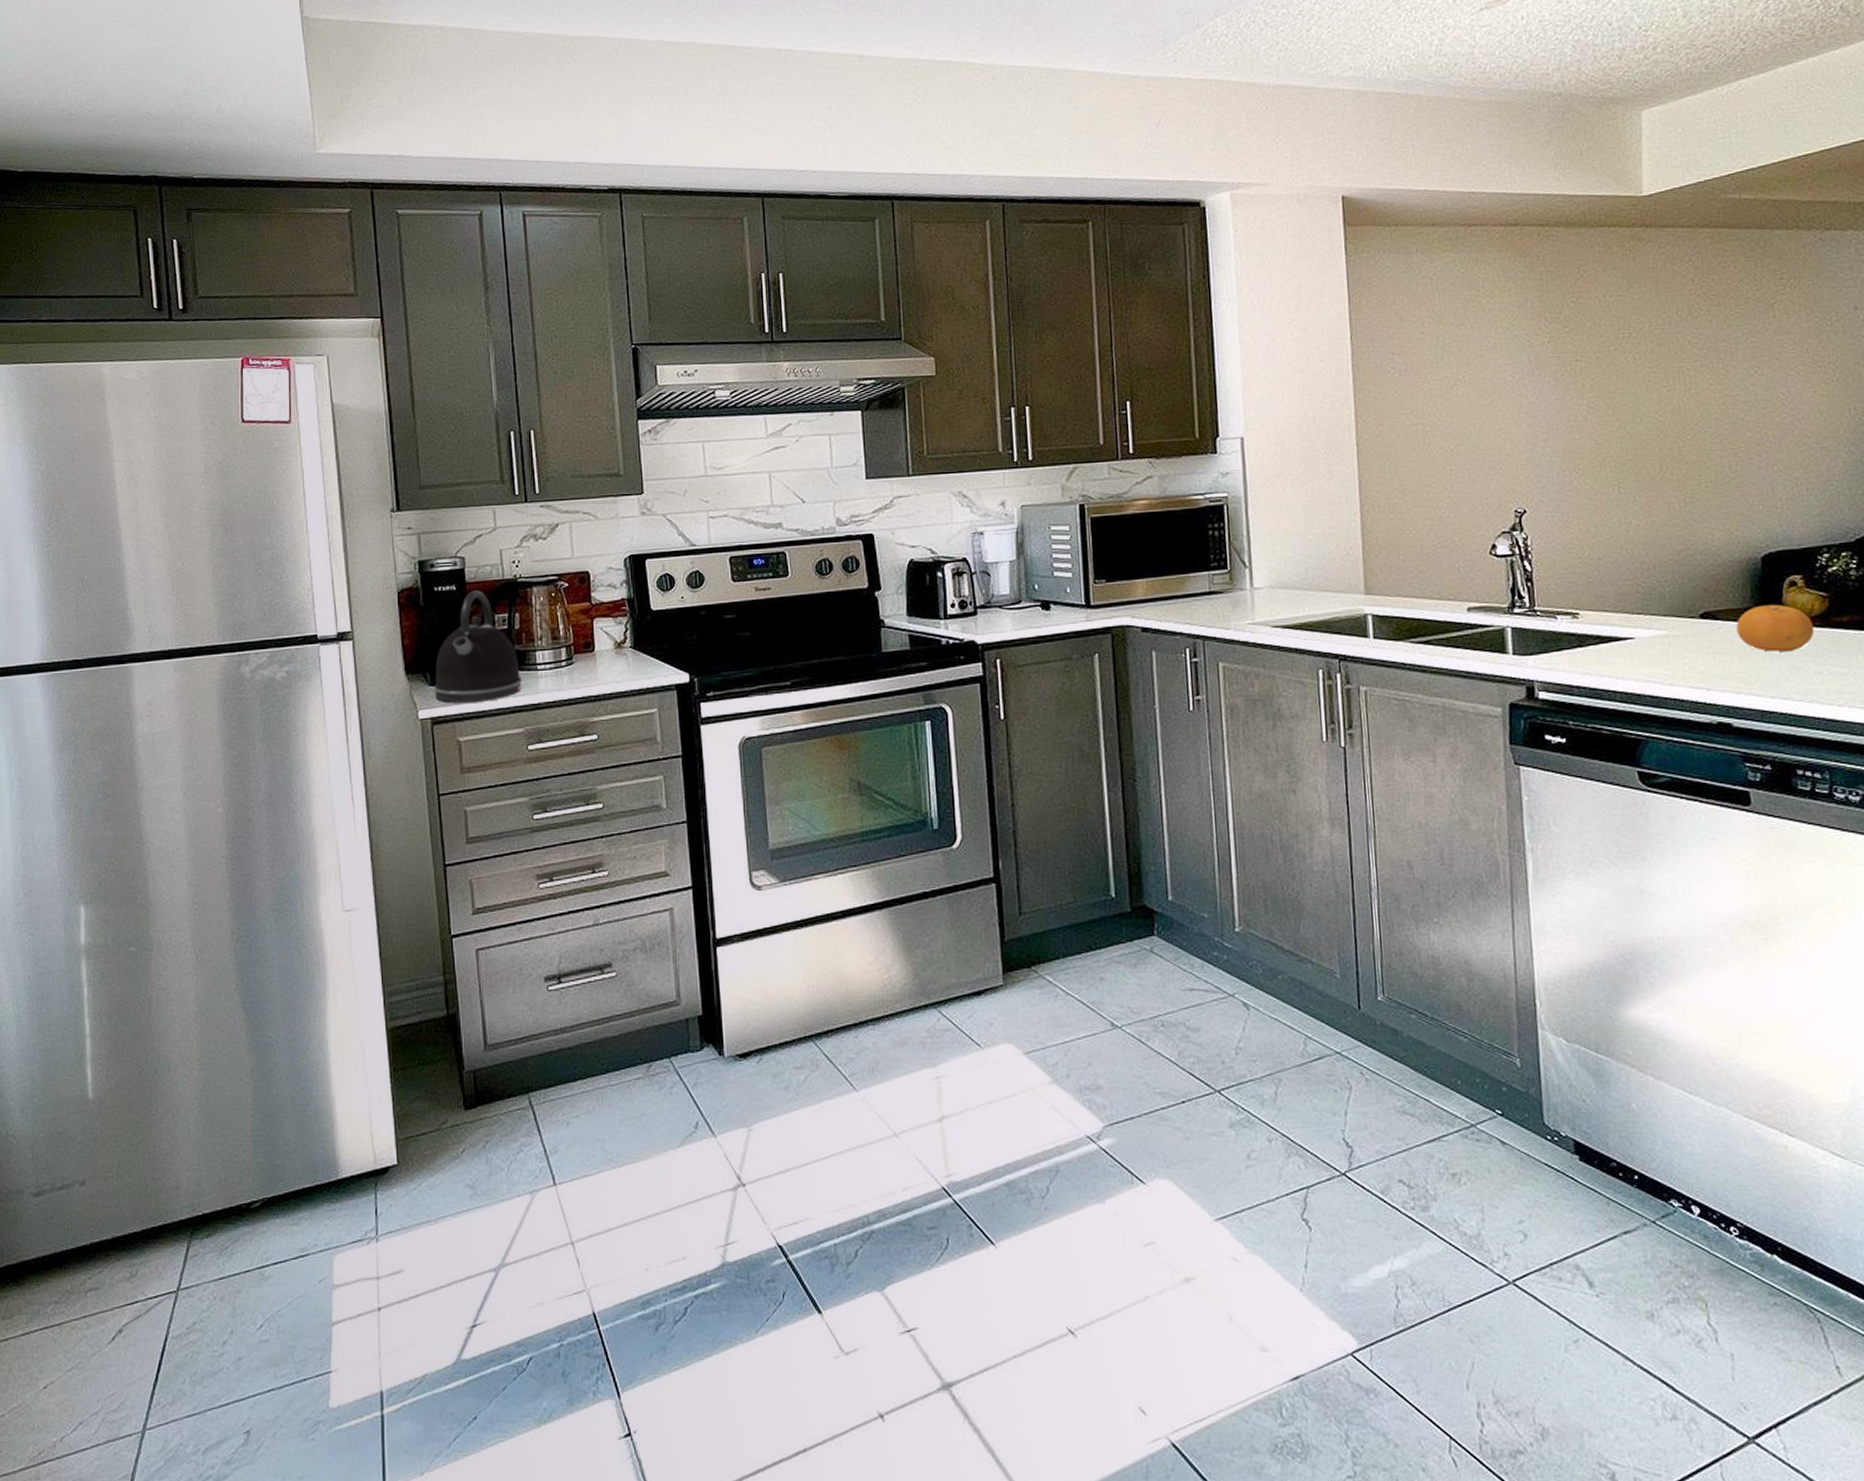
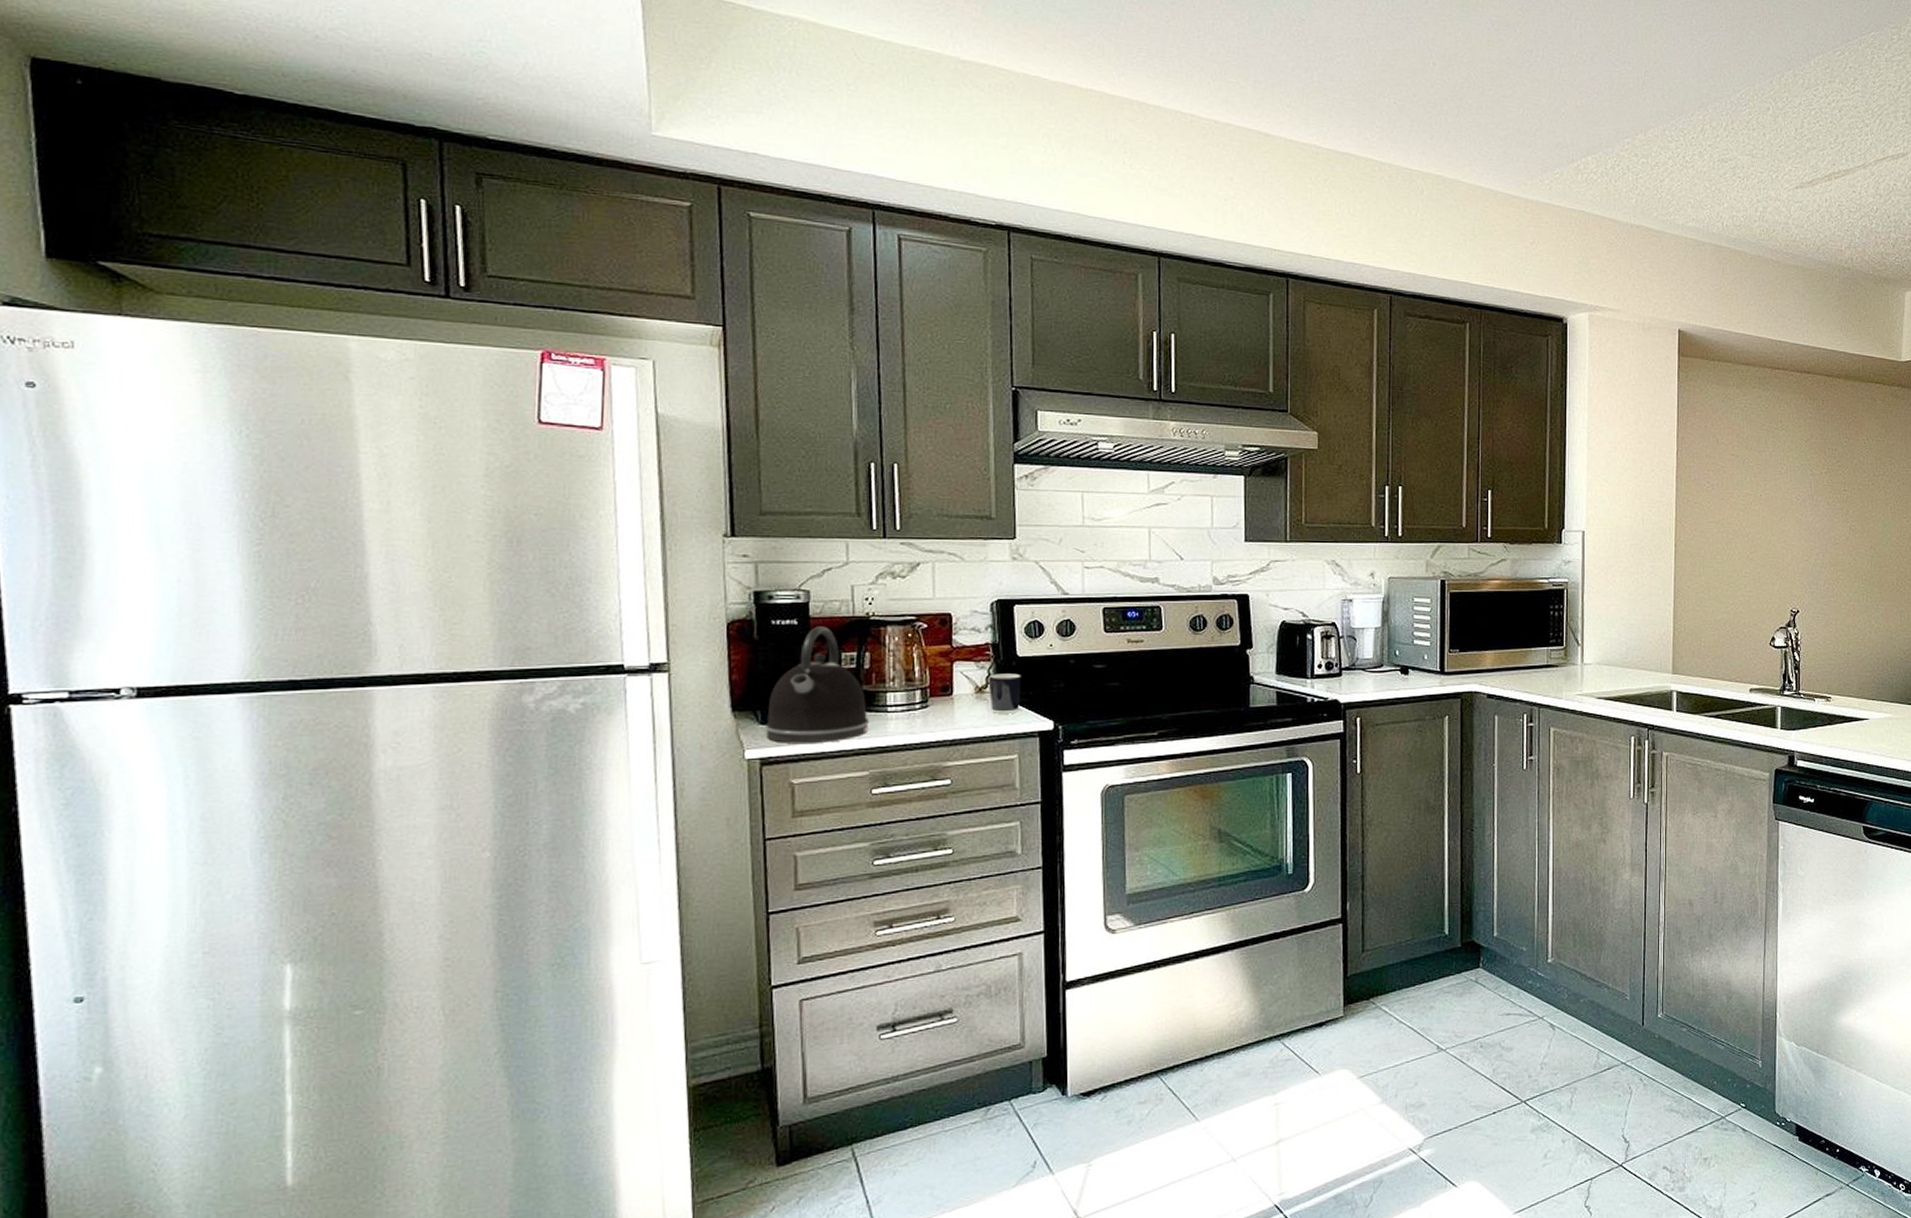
mug: none [626,627,657,668] -> present [988,673,1022,714]

